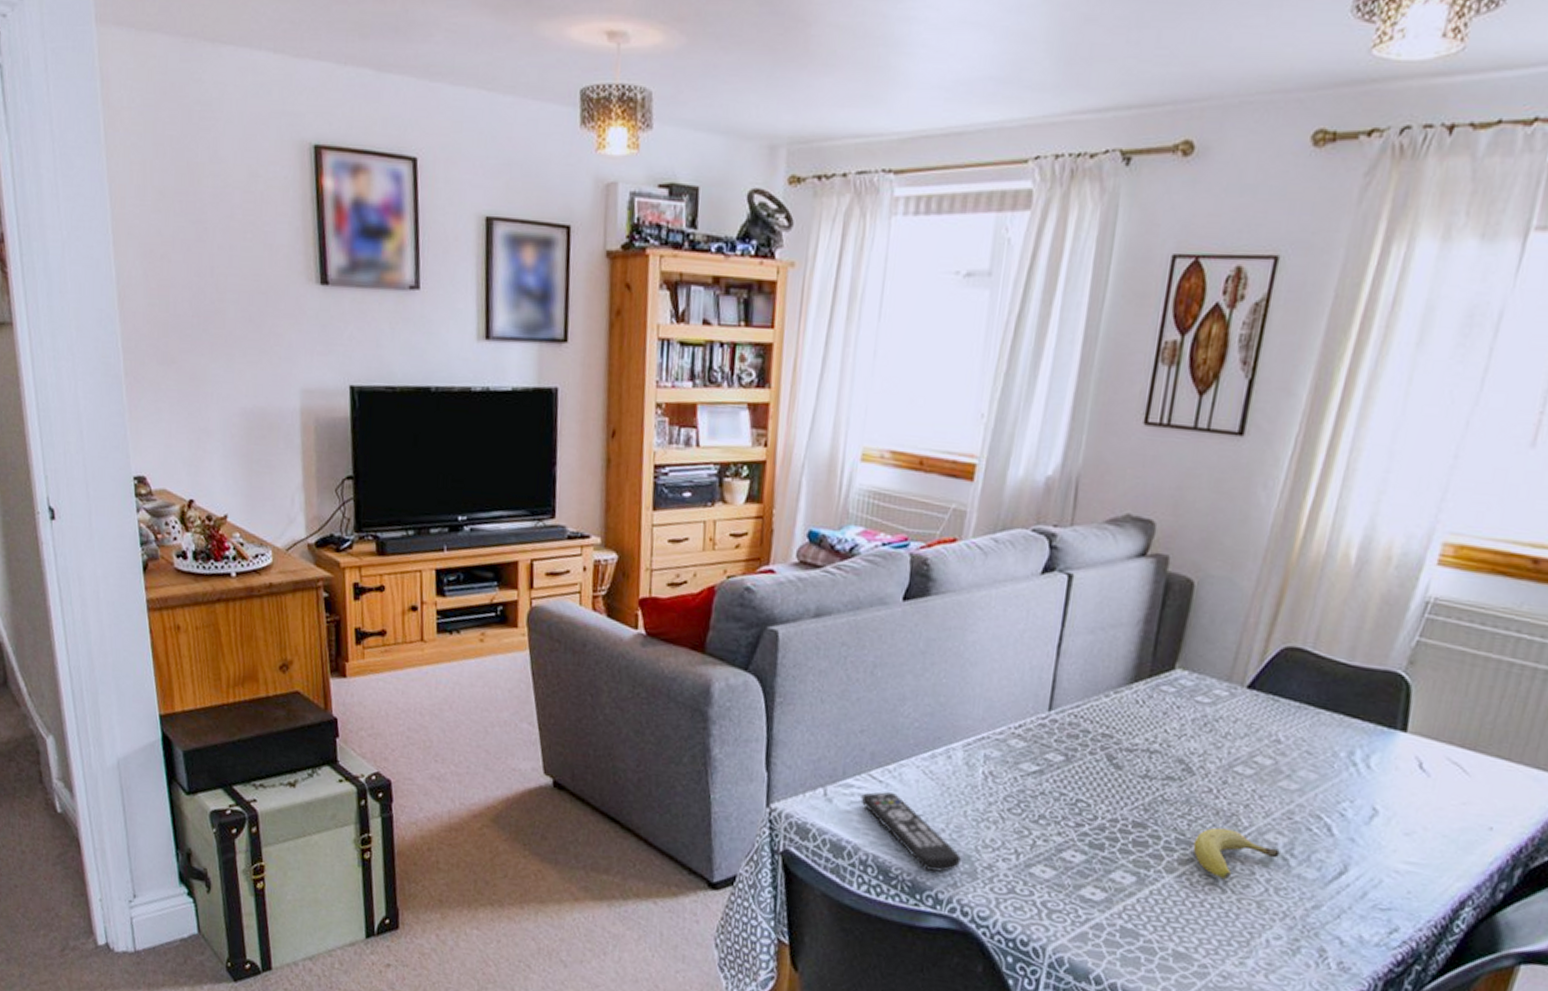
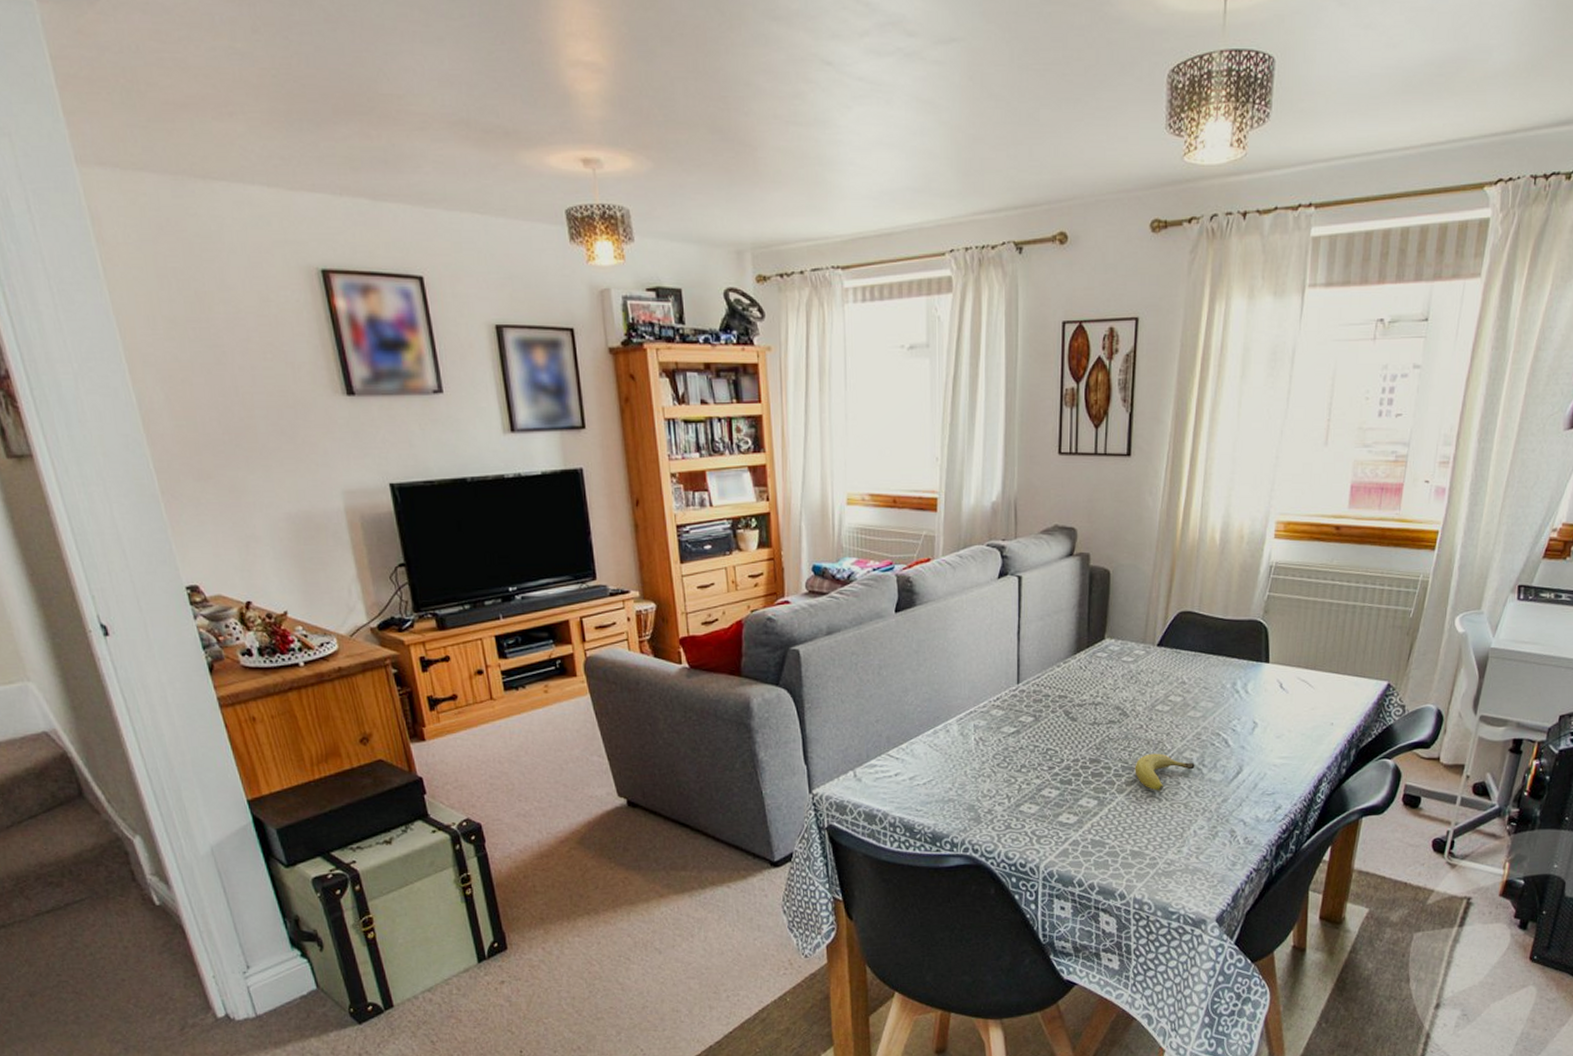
remote control: present [861,792,961,872] -> none [883,766,967,822]

